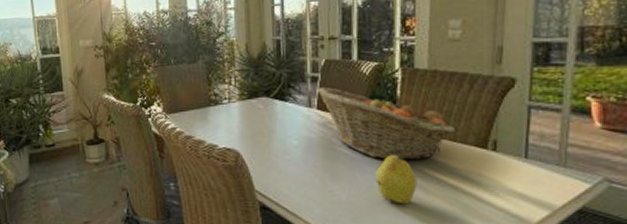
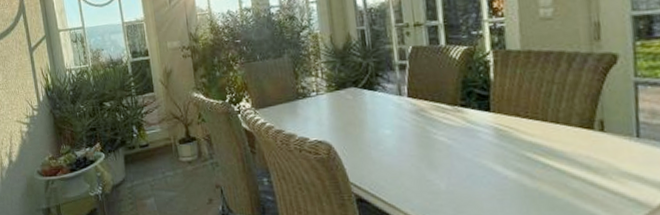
fruit basket: present [316,86,456,161] -> none [405,73,558,146]
fruit: present [375,155,418,205] -> none [474,140,522,192]

